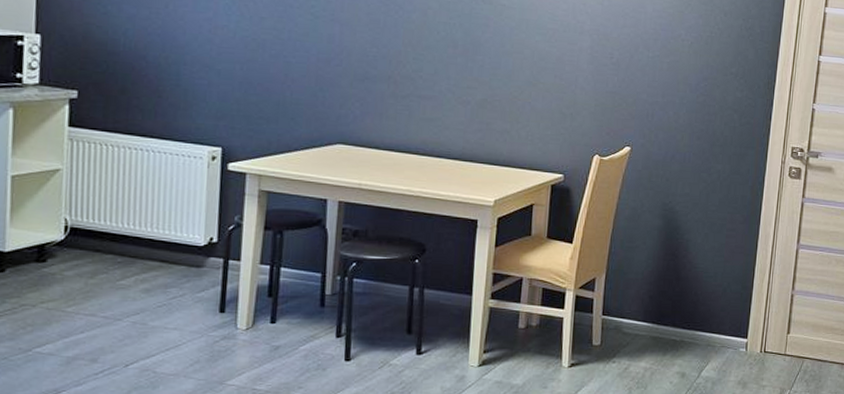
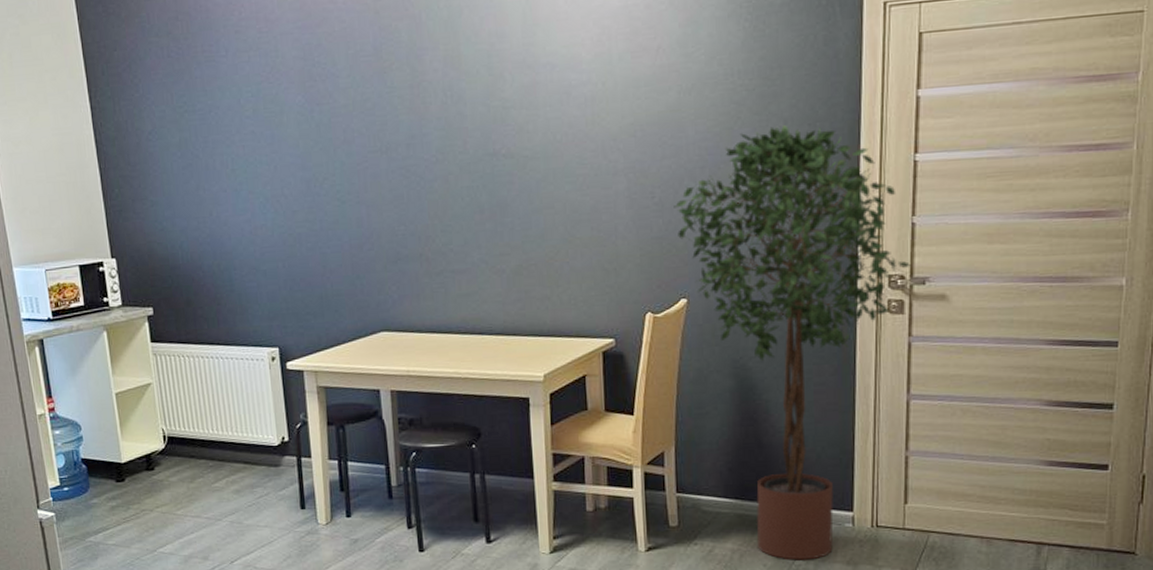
potted tree: none [628,16,809,379] -> present [673,125,910,560]

